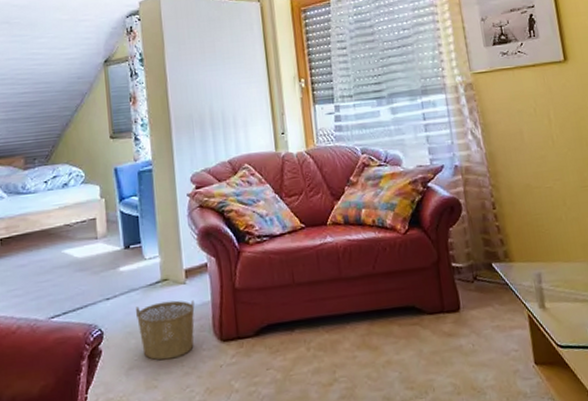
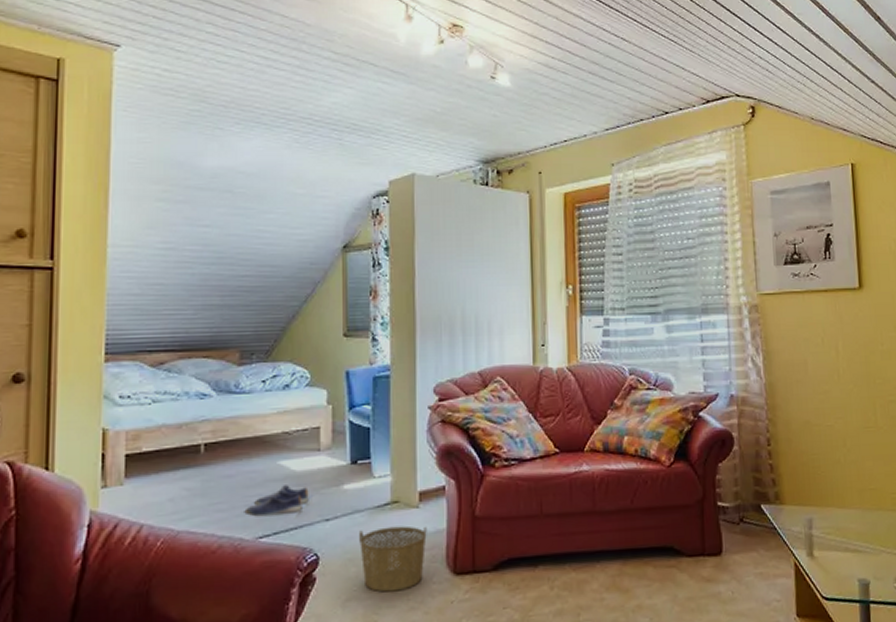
shoe: none [37,270,91,300] -> present [244,485,309,517]

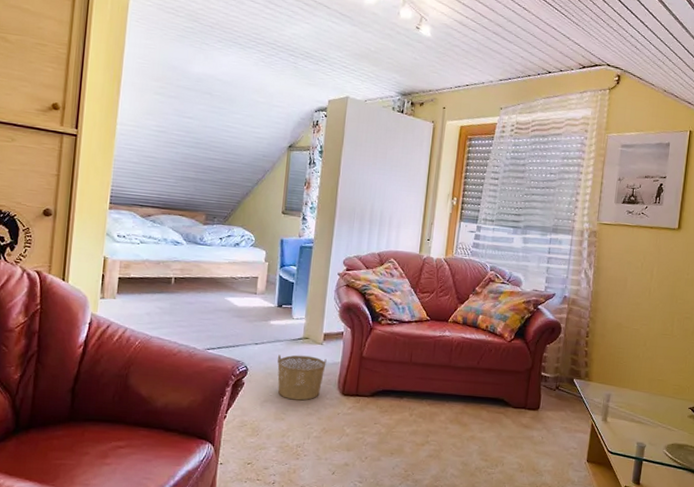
shoe: present [244,485,309,517] -> none [198,315,246,337]

